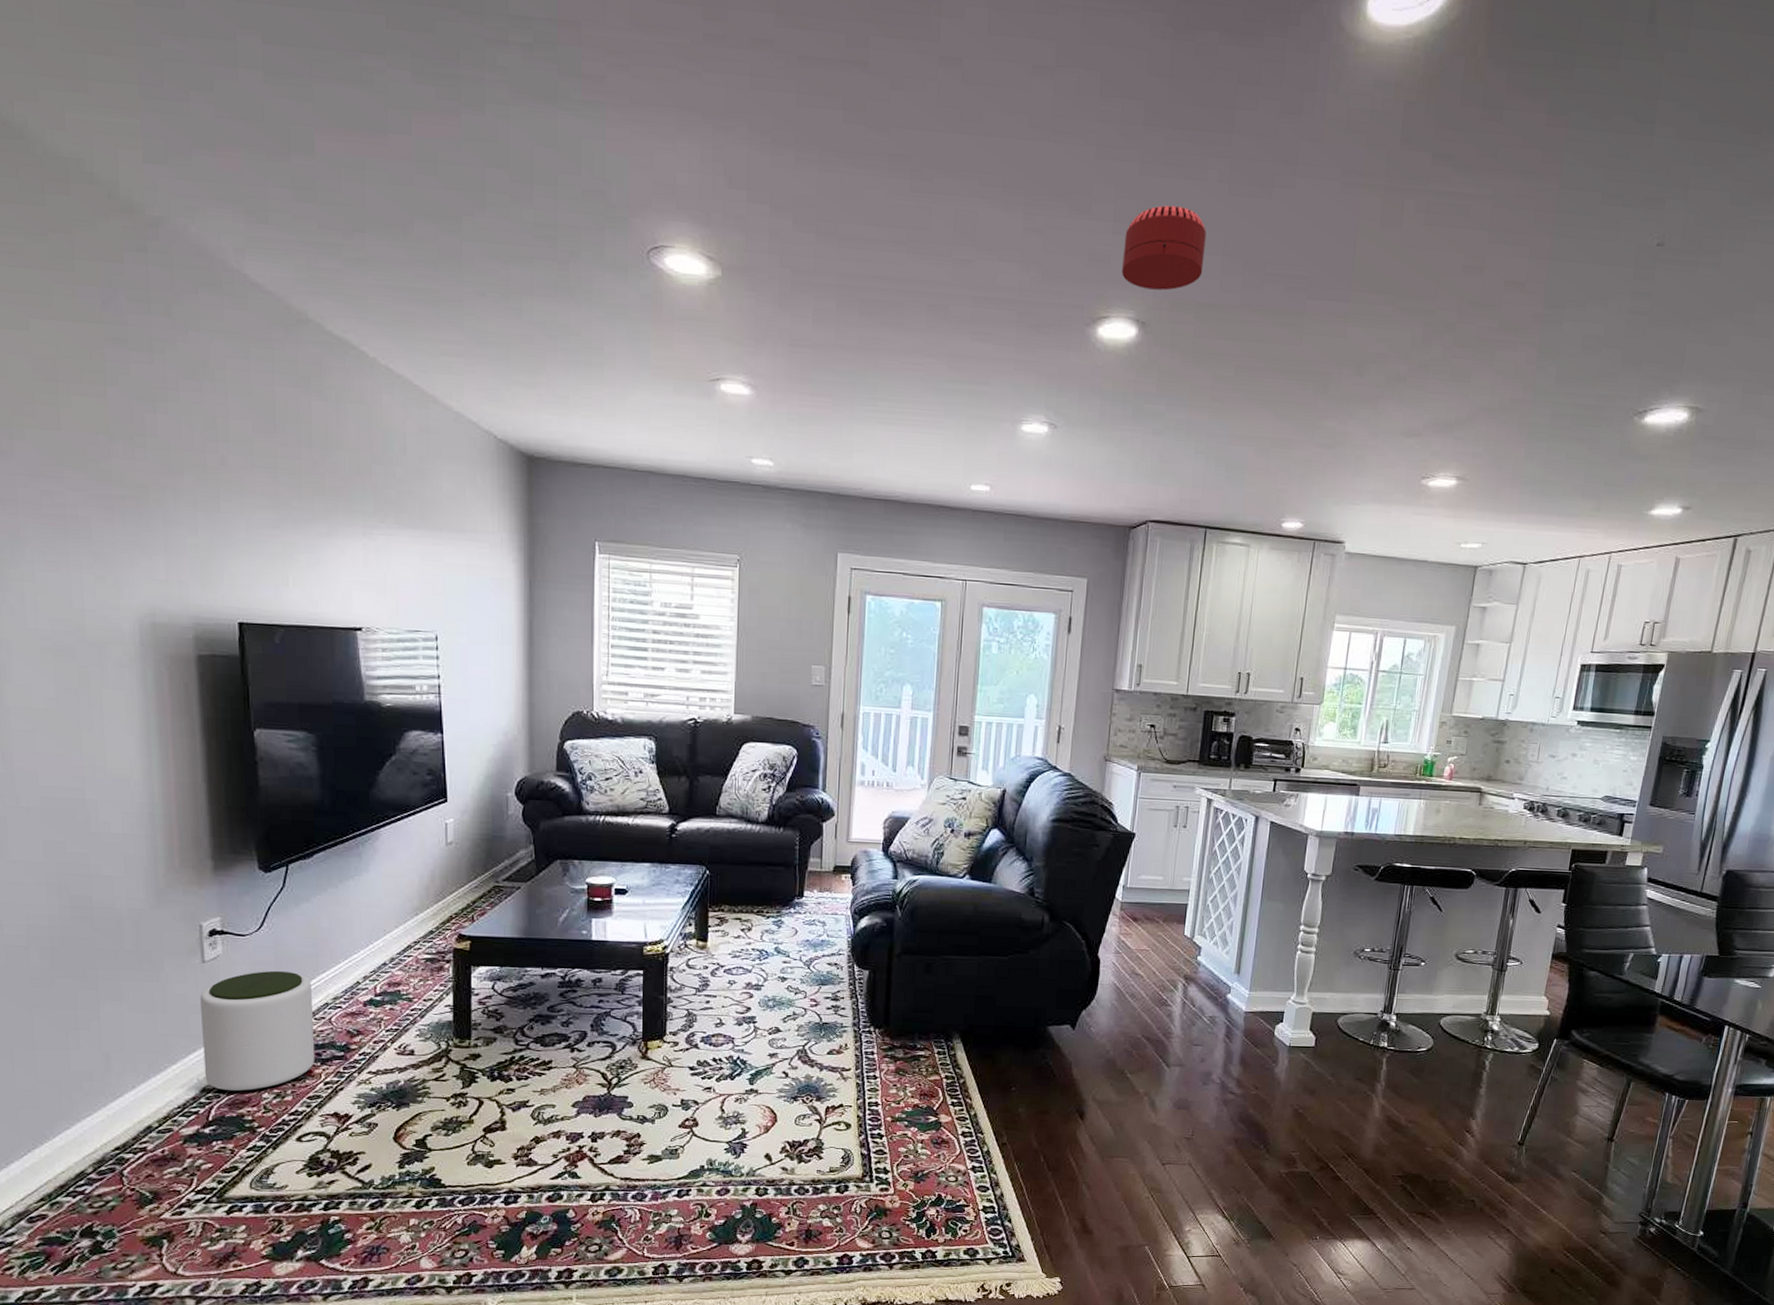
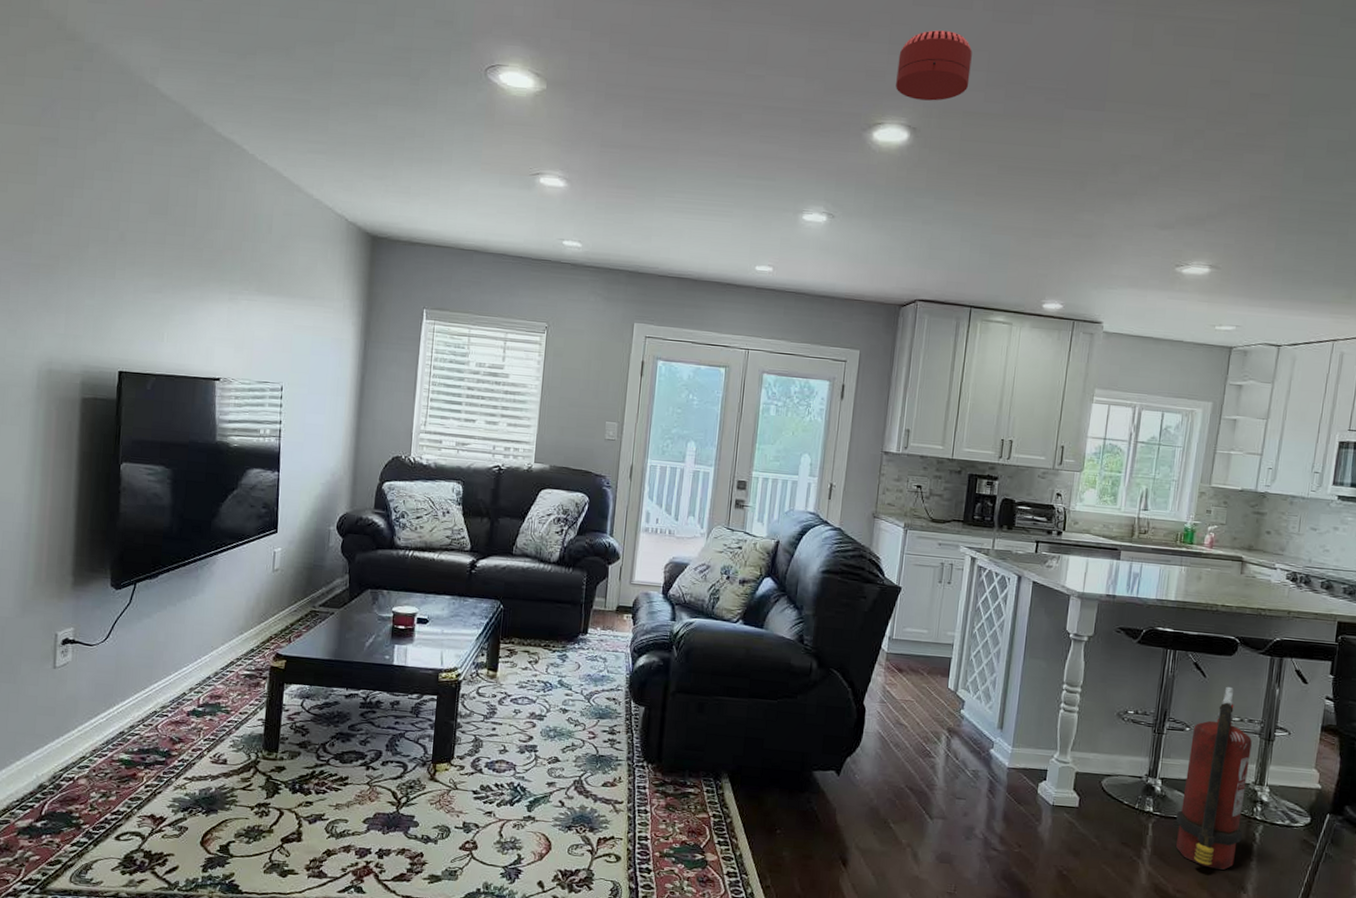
plant pot: present [200,970,315,1092] -> none [43,678,144,790]
fire extinguisher: none [1409,919,1485,1098] -> present [1175,686,1252,870]

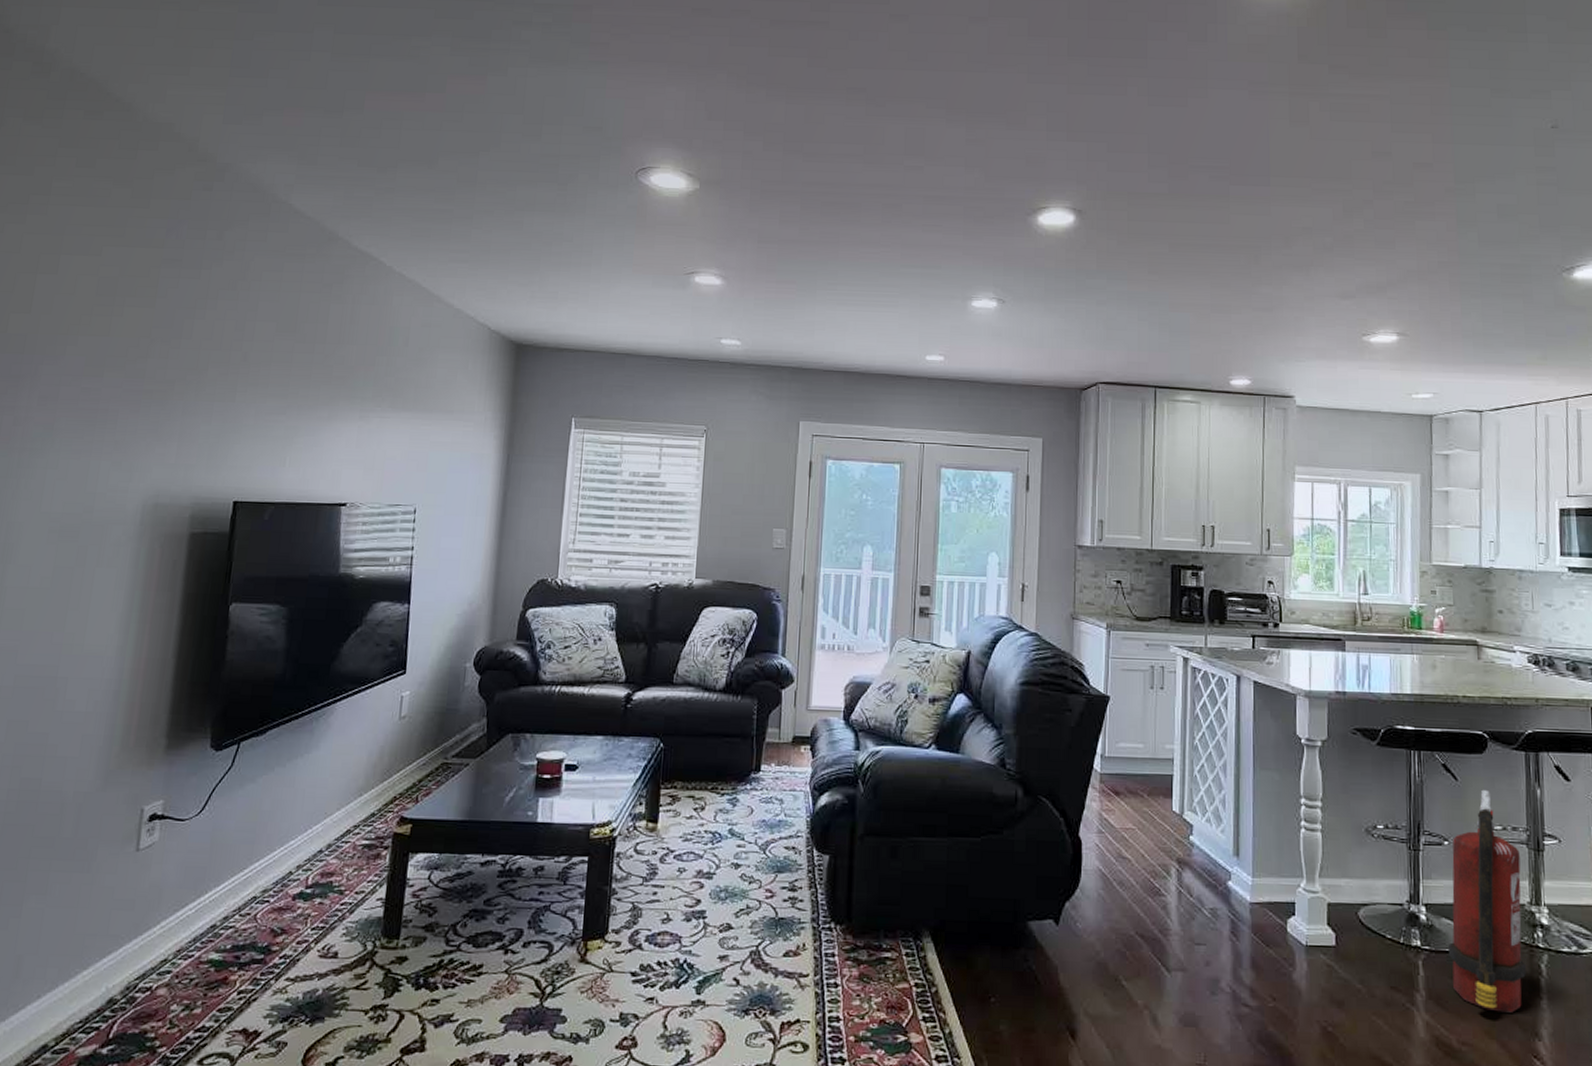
smoke detector: present [896,30,972,101] -> none [1057,116,1131,184]

